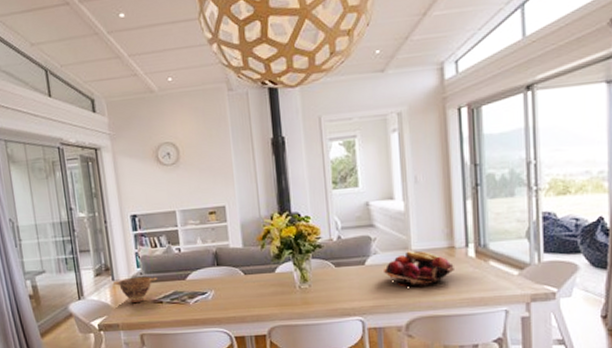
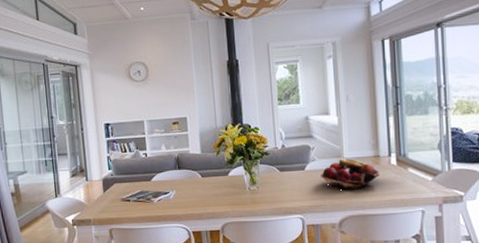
bowl: present [113,276,157,303] -> none [87,177,126,200]

